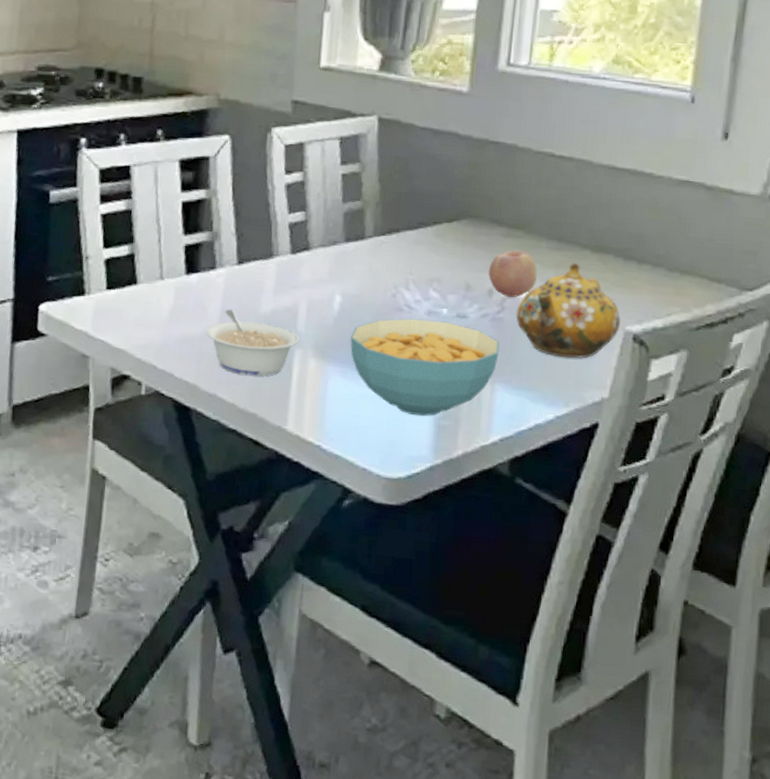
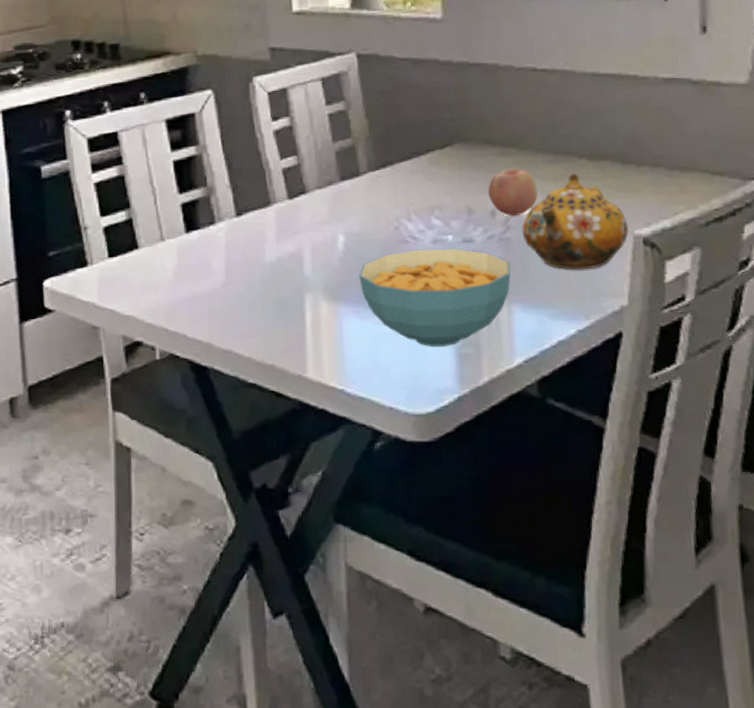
legume: present [205,309,299,376] -> none [212,262,308,327]

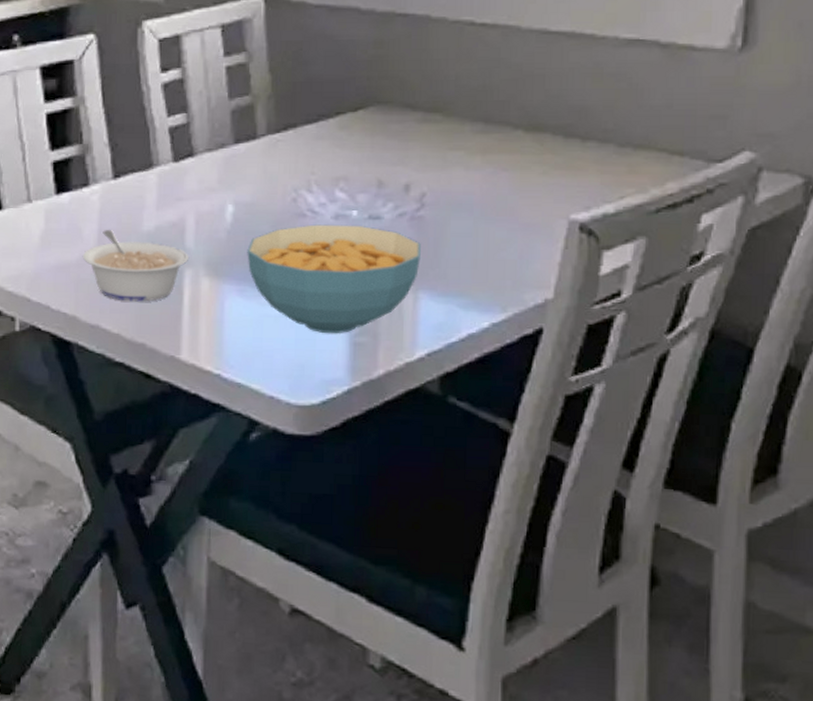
legume: none [212,262,308,327] -> present [82,229,188,302]
fruit: present [488,167,538,217] -> none [404,136,461,193]
teapot: present [522,173,630,270] -> none [438,145,564,257]

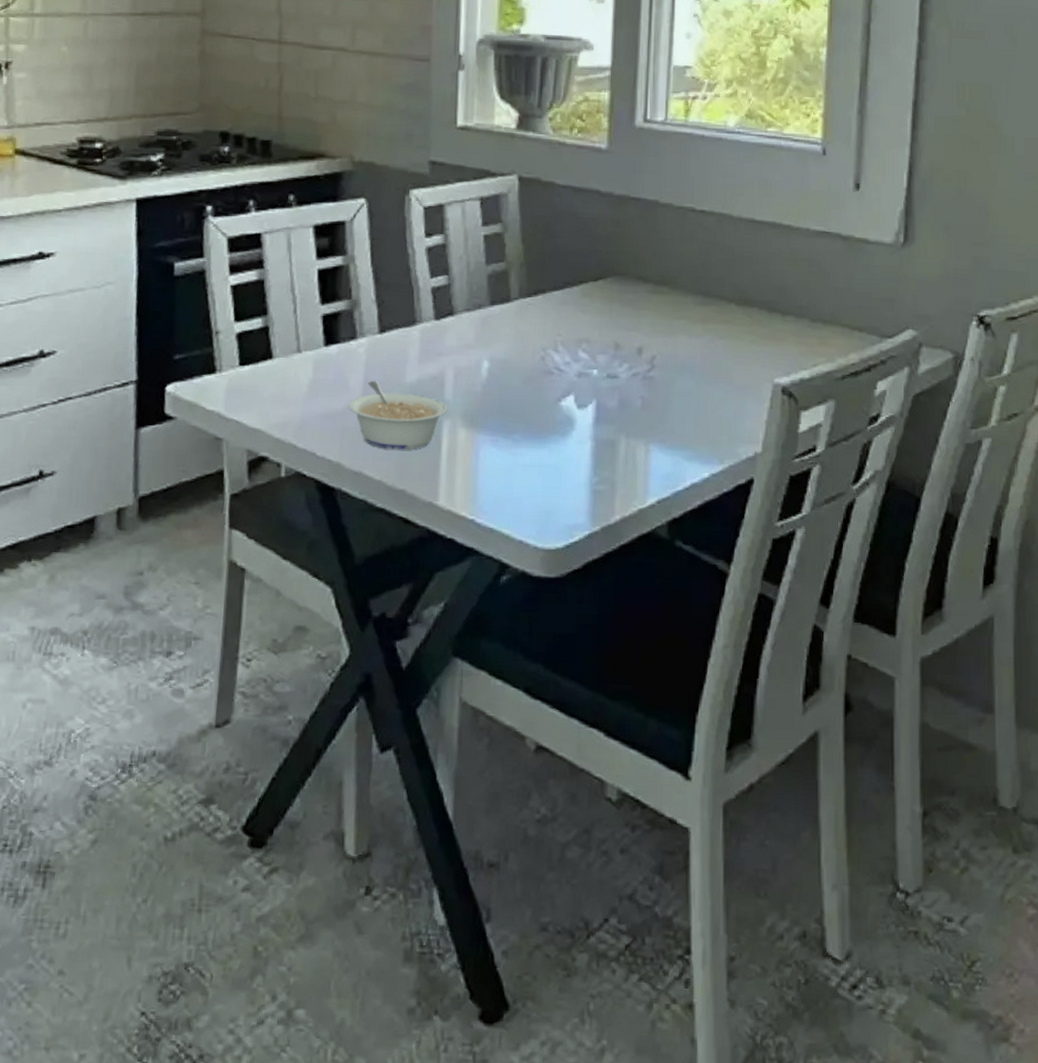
cereal bowl: present [247,224,421,334] -> none [500,381,652,483]

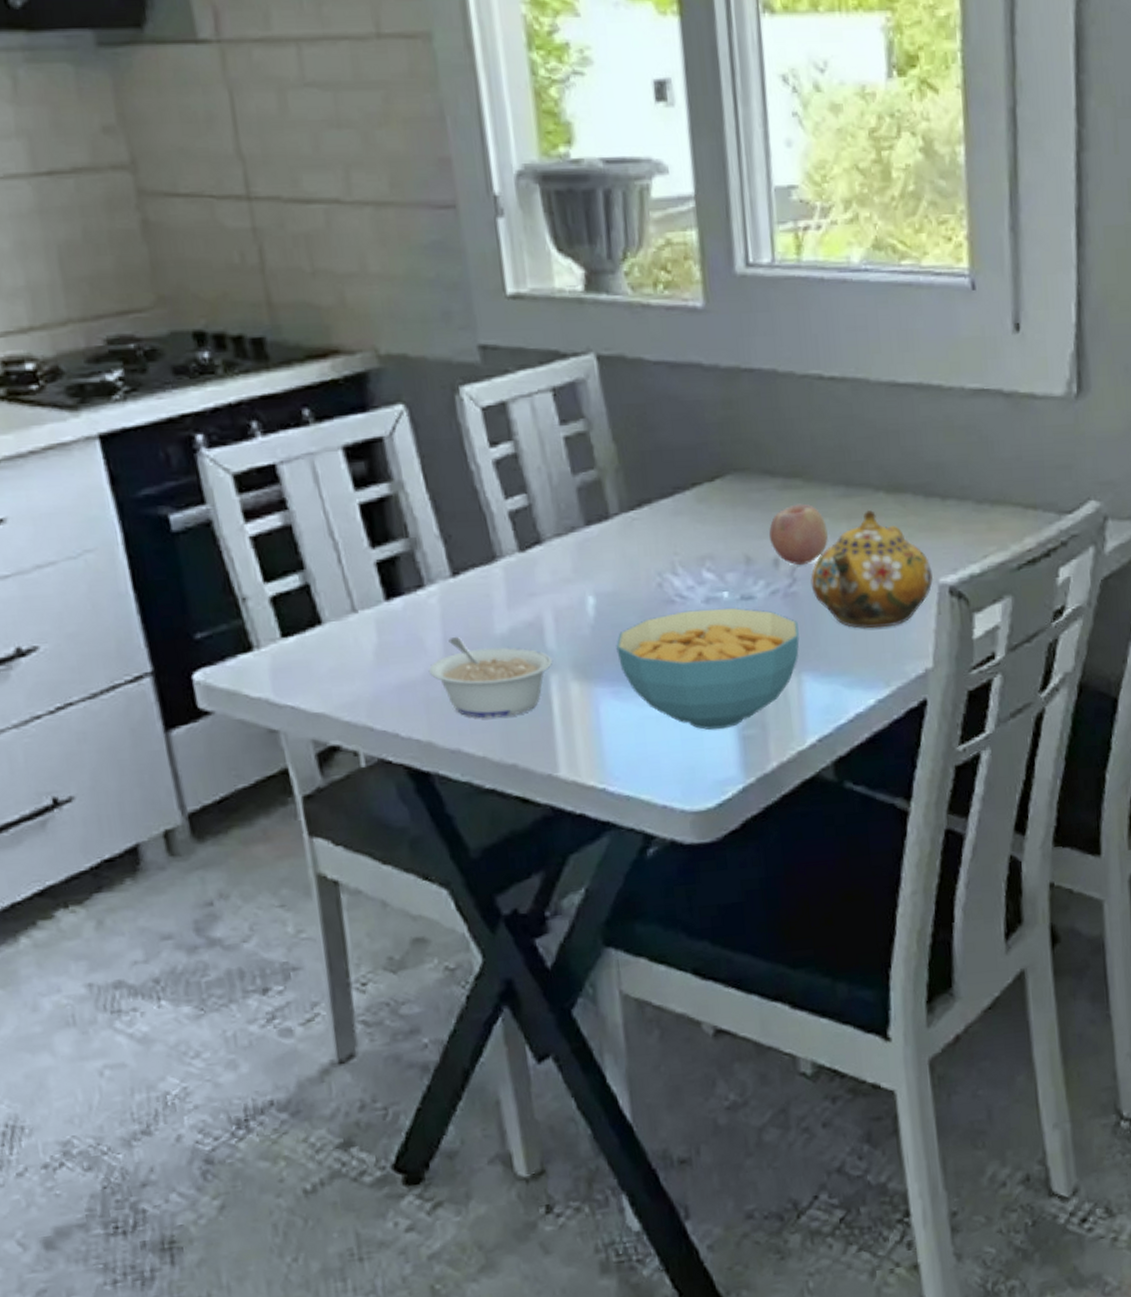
cereal bowl: none [500,381,652,483] -> present [616,607,800,730]
fruit: none [637,306,685,356] -> present [769,503,828,566]
teapot: none [666,316,770,414] -> present [810,509,934,629]

